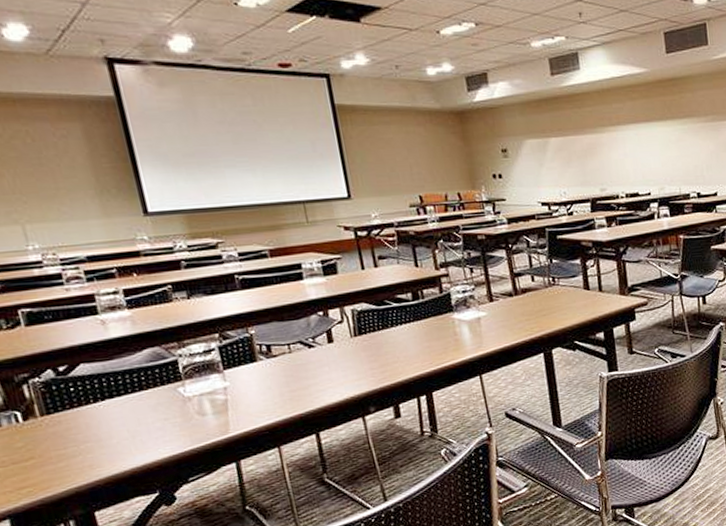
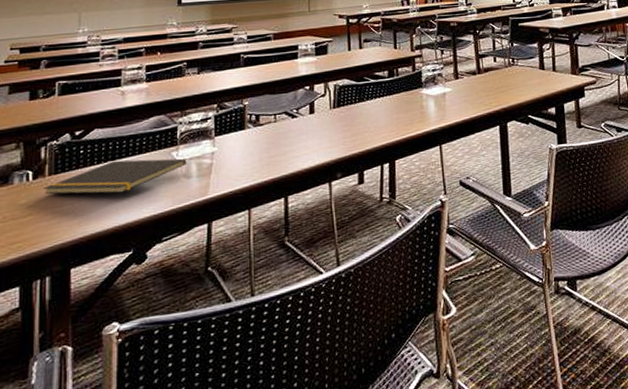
notepad: none [38,394,199,437] -> present [43,158,187,195]

